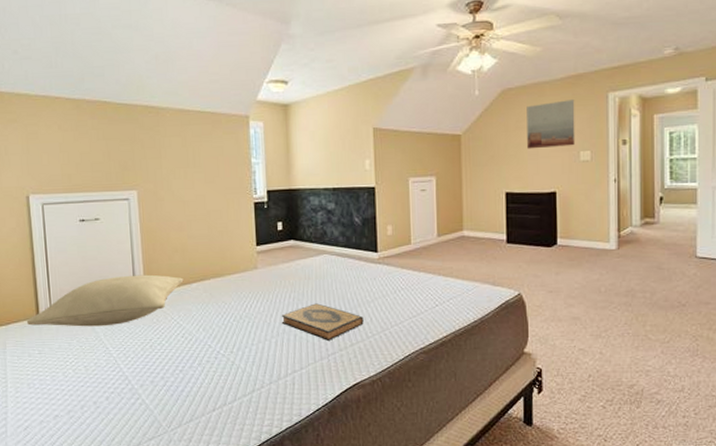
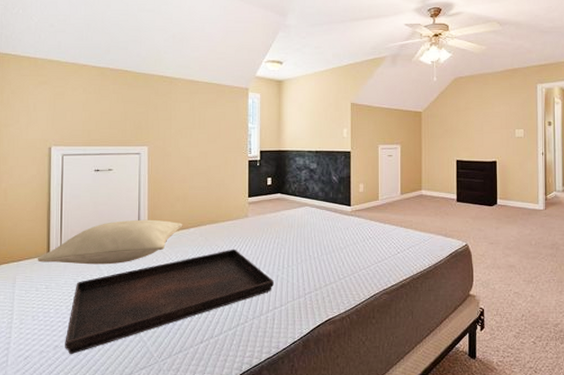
serving tray: none [65,305,292,425] -> present [65,248,274,355]
hardback book: present [281,303,364,341] -> none [266,248,337,281]
wall art: present [527,100,575,149] -> none [474,88,512,126]

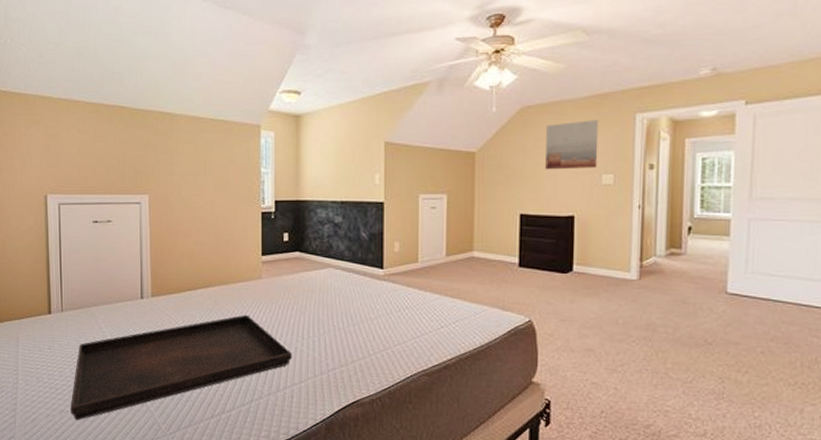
pillow: present [37,219,183,265] -> none [38,278,189,327]
wall art: none [474,88,512,126] -> present [545,120,599,170]

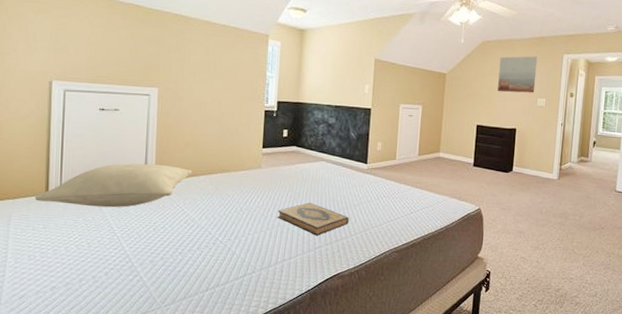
pillow: none [38,278,189,327] -> present [34,163,193,208]
serving tray: present [70,314,292,421] -> none [63,199,284,297]
hardback book: none [283,317,366,356] -> present [277,202,349,236]

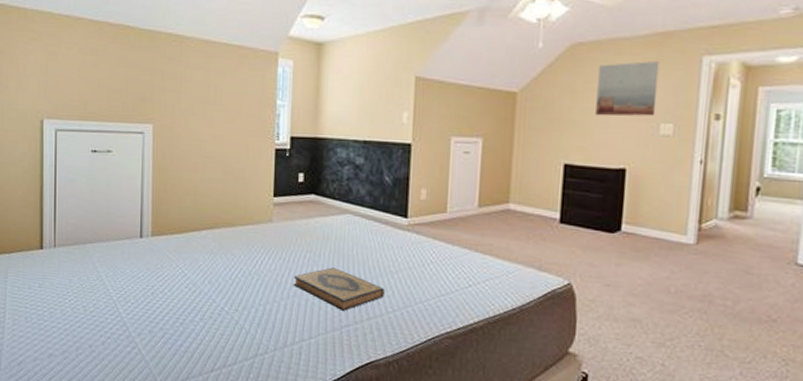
pillow: present [34,163,193,208] -> none [29,214,193,267]

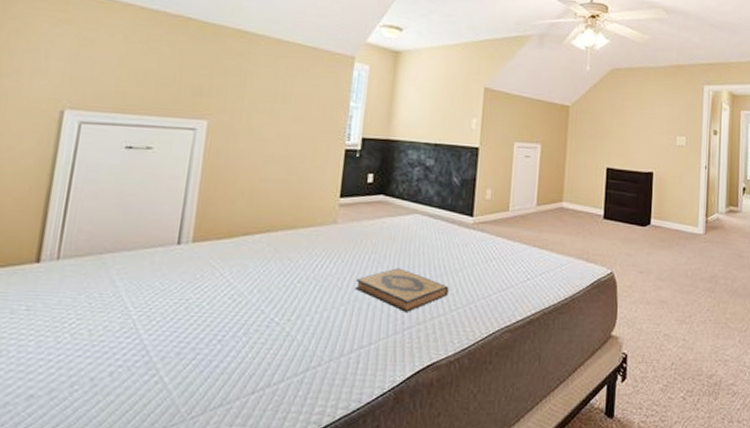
wall art: present [596,61,660,117] -> none [630,86,675,130]

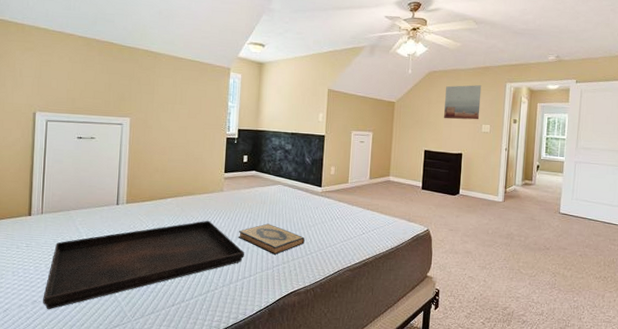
serving tray: none [44,264,363,409] -> present [43,220,244,310]
wall art: none [630,86,675,130] -> present [444,85,482,120]

